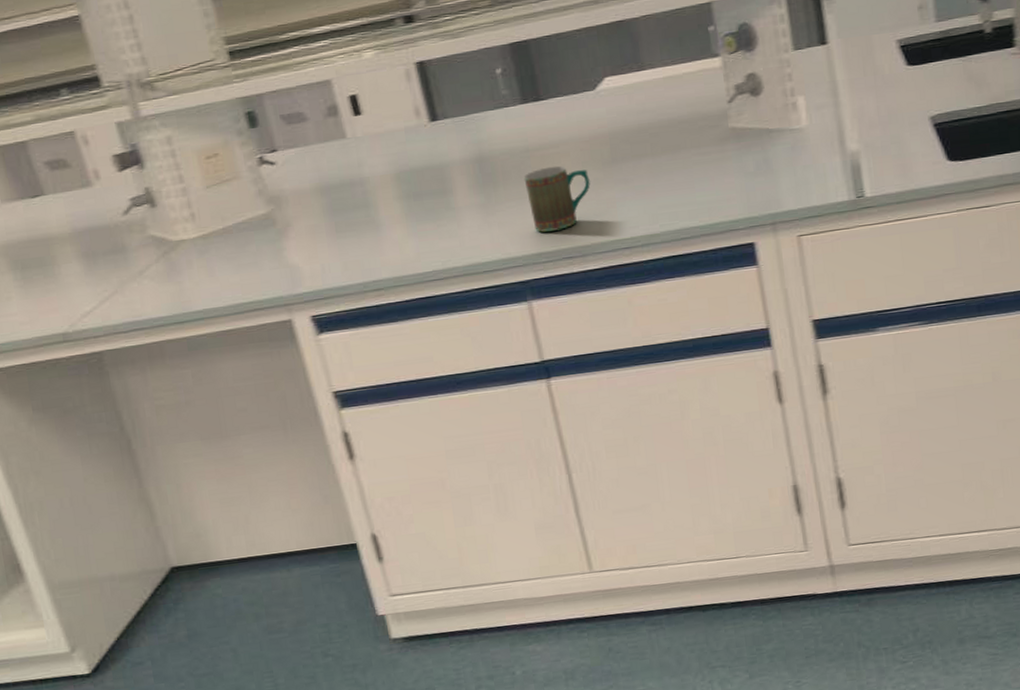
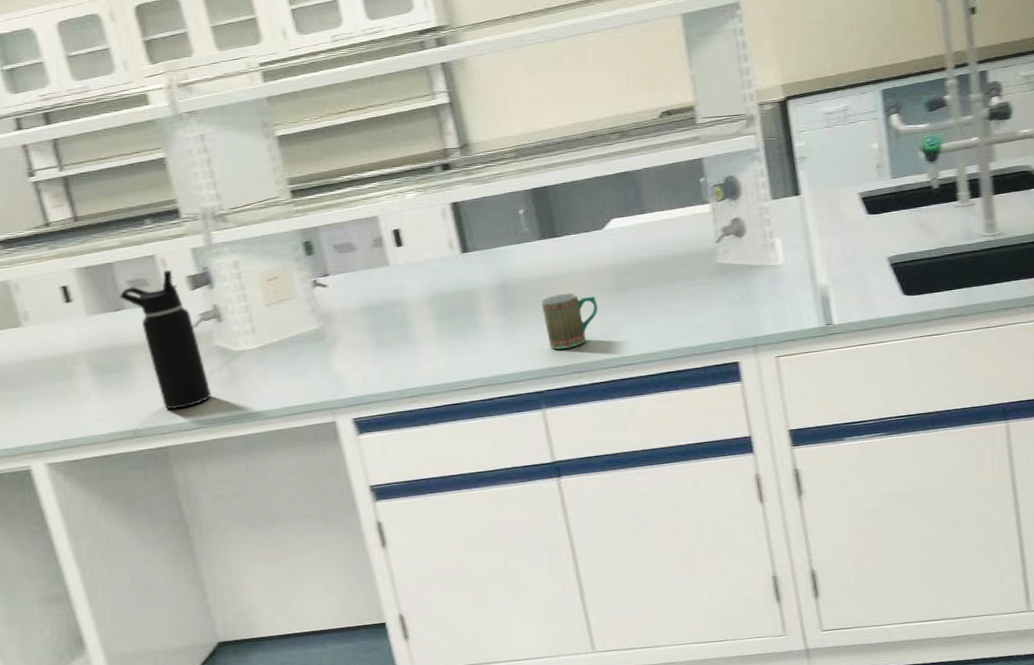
water bottle: none [37,148,149,310] -> present [119,269,212,410]

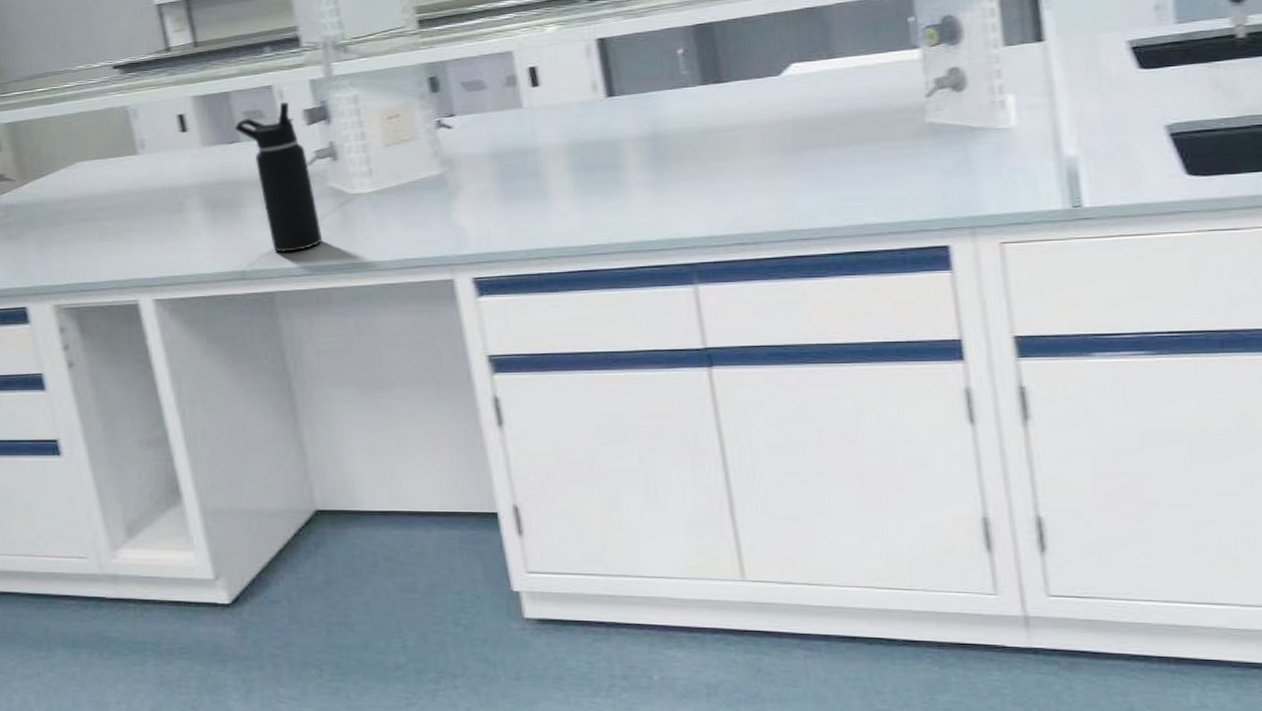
mug: present [541,293,598,350] -> none [698,149,769,215]

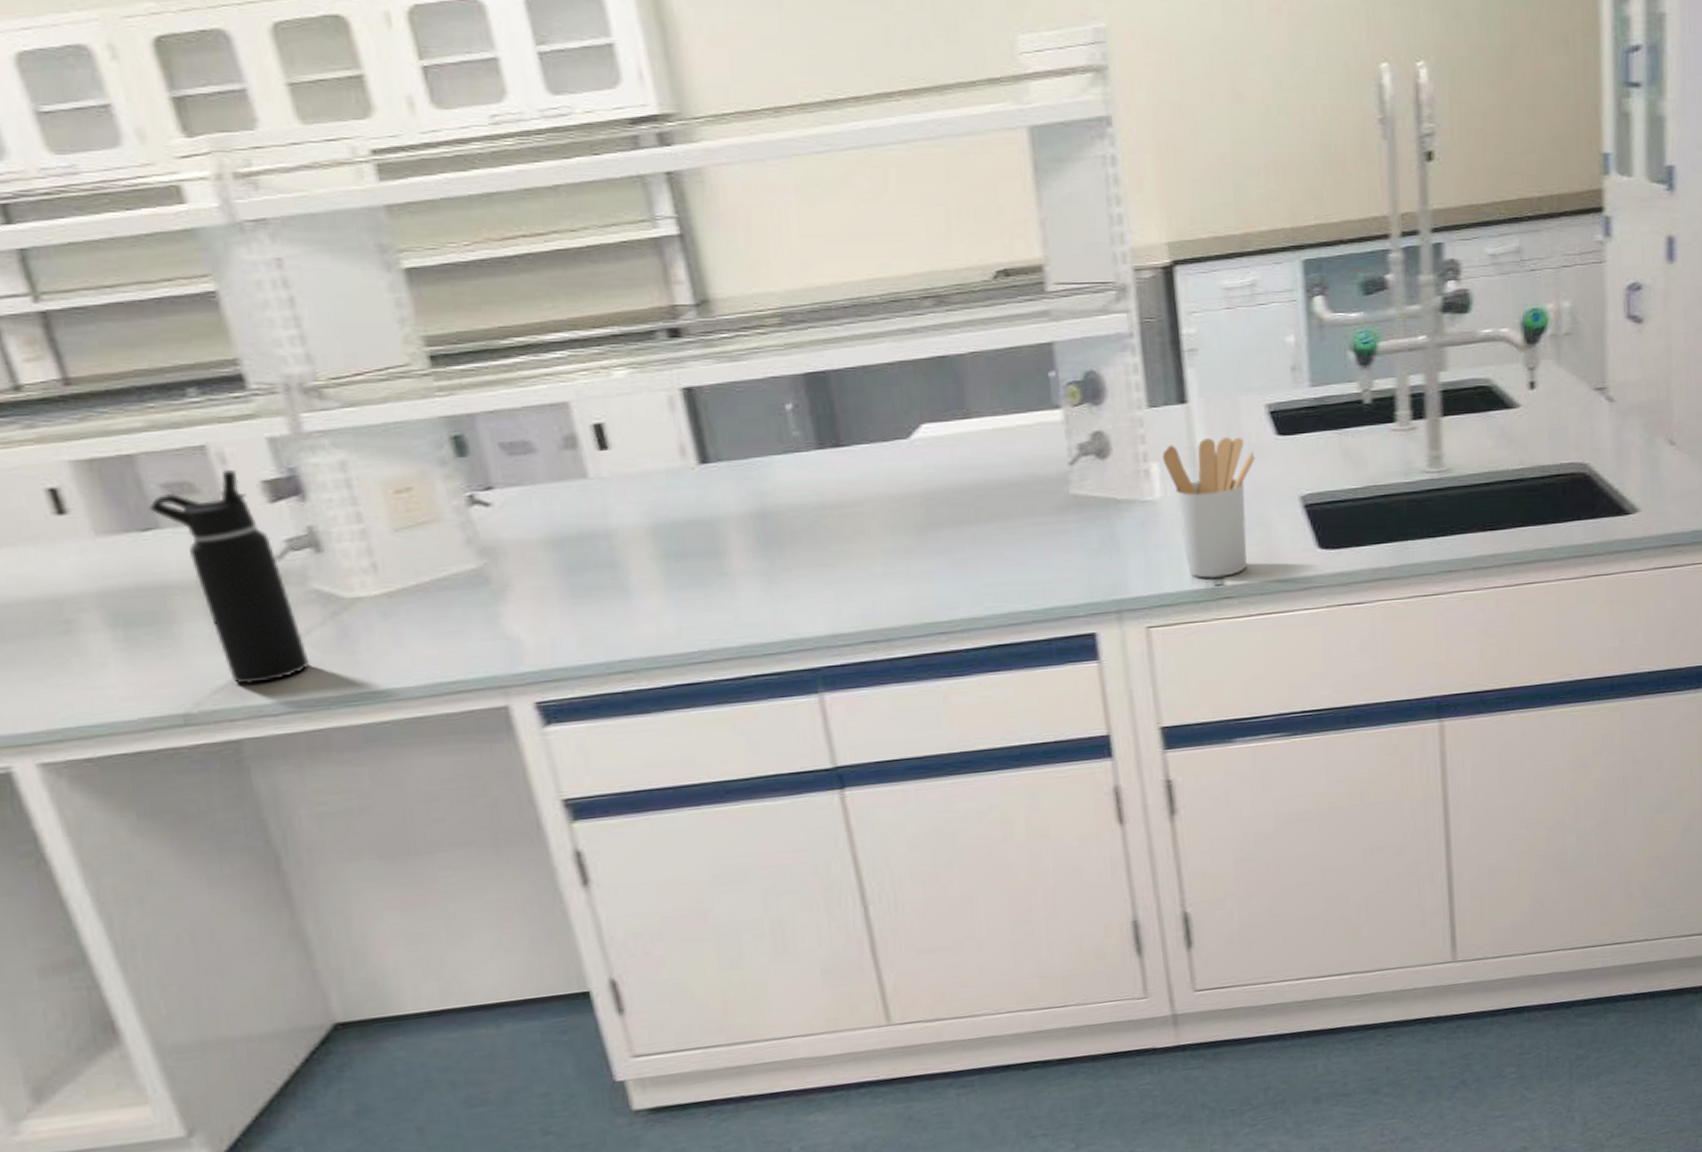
utensil holder: none [1019,70,1116,200] -> present [1163,437,1255,578]

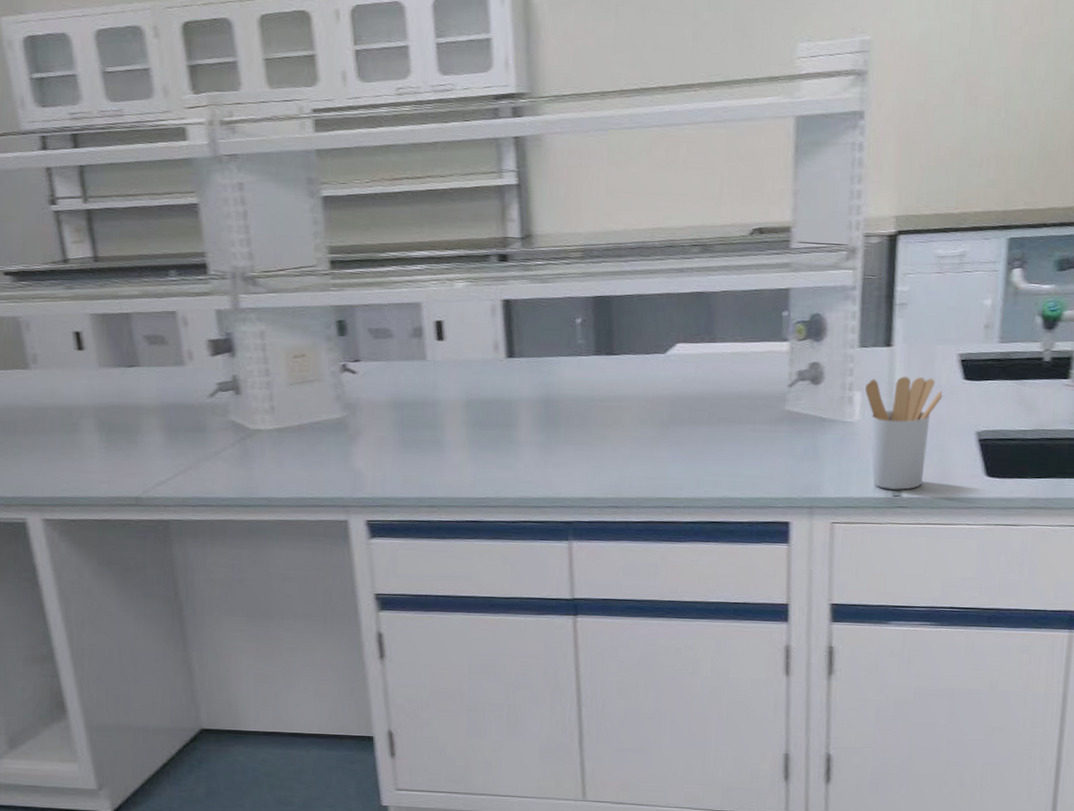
water bottle: present [149,469,310,685] -> none [135,329,221,482]

